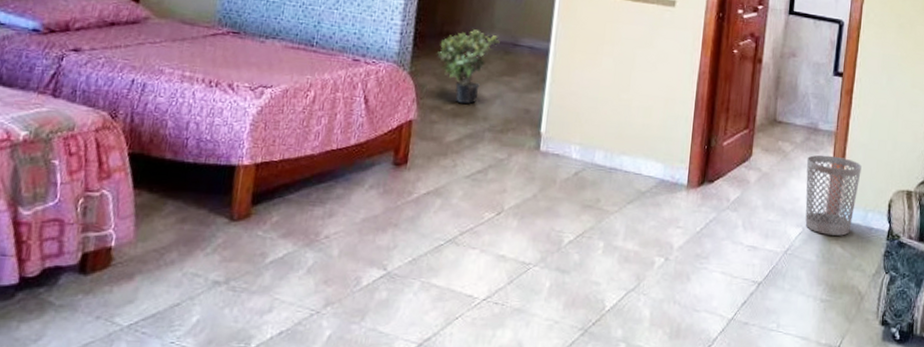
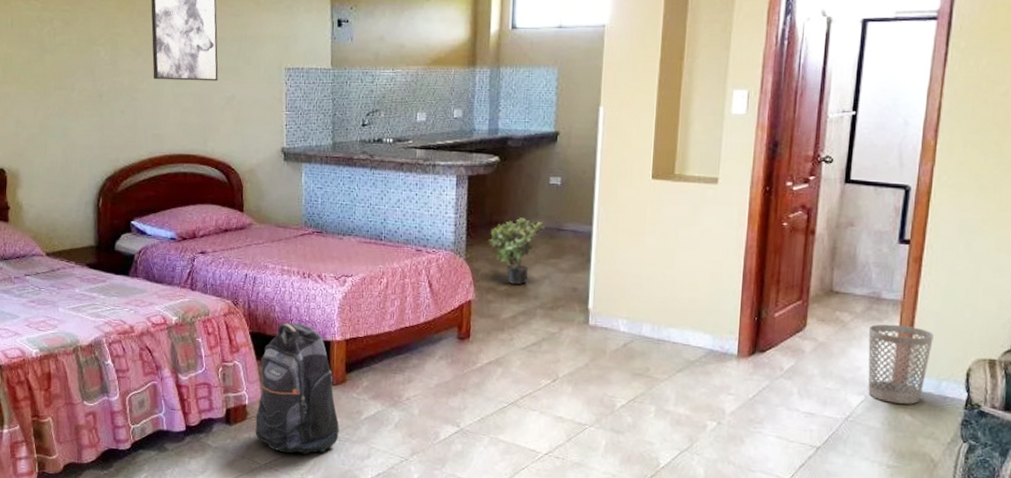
backpack: none [119,142,236,311] -> present [255,323,339,454]

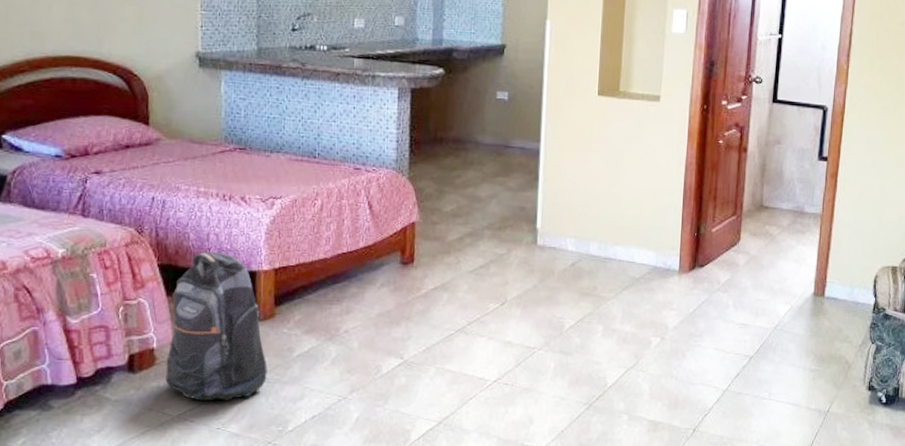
potted plant: present [488,217,545,285] -> none [433,134,492,204]
wastebasket: present [868,324,934,404] -> none [793,236,847,311]

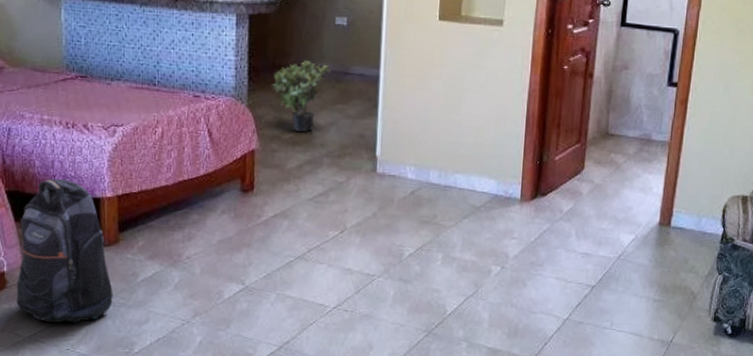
potted plant: none [433,134,492,204] -> present [272,60,331,132]

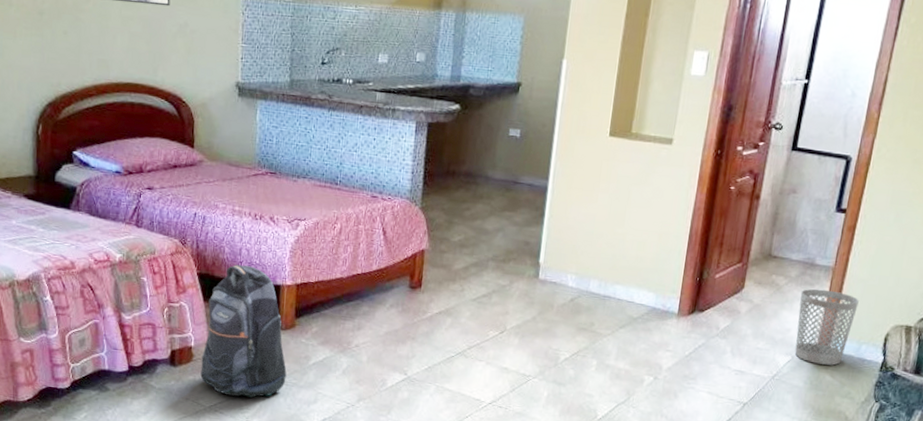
potted plant: present [272,60,331,132] -> none [445,168,502,236]
wastebasket: none [638,164,696,241] -> present [795,288,859,366]

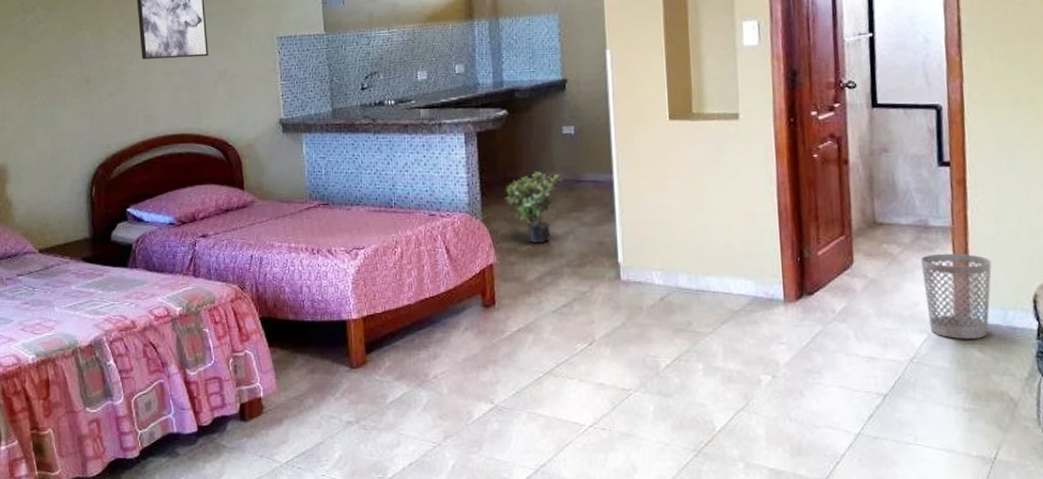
backpack: present [200,265,287,398] -> none [272,304,364,449]
potted plant: none [445,168,502,236] -> present [505,171,563,243]

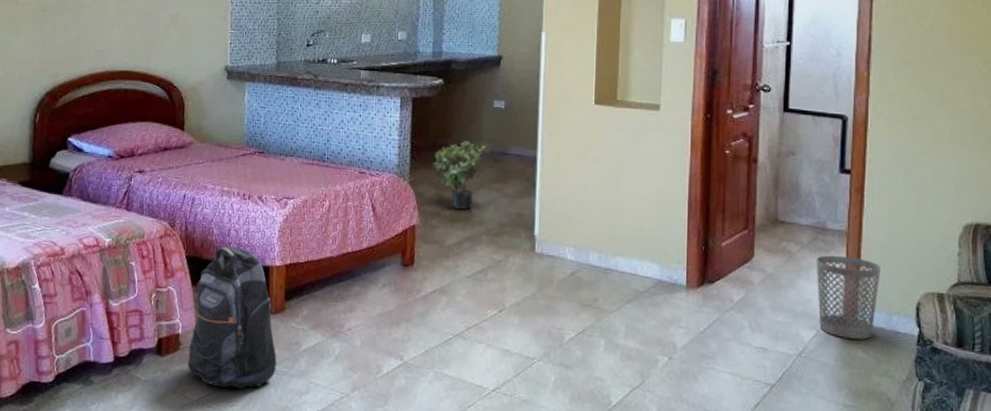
backpack: none [272,304,364,449] -> present [188,246,277,389]

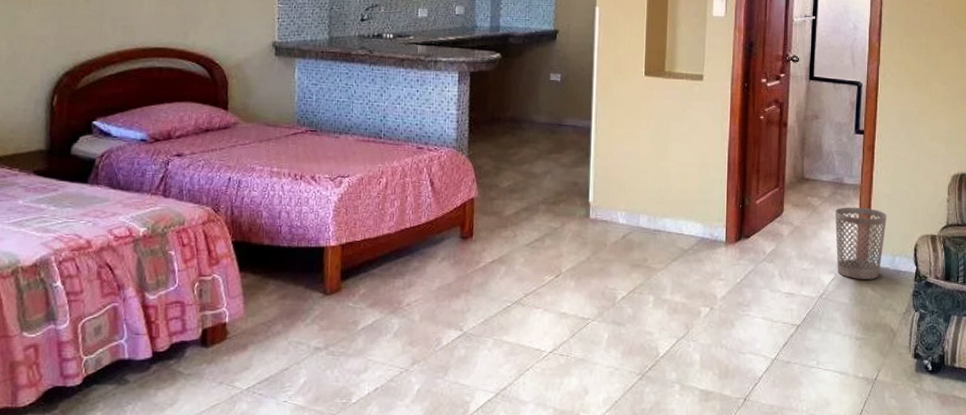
backpack: present [188,246,277,389] -> none [236,229,333,375]
potted plant: present [433,141,489,210] -> none [491,113,546,180]

